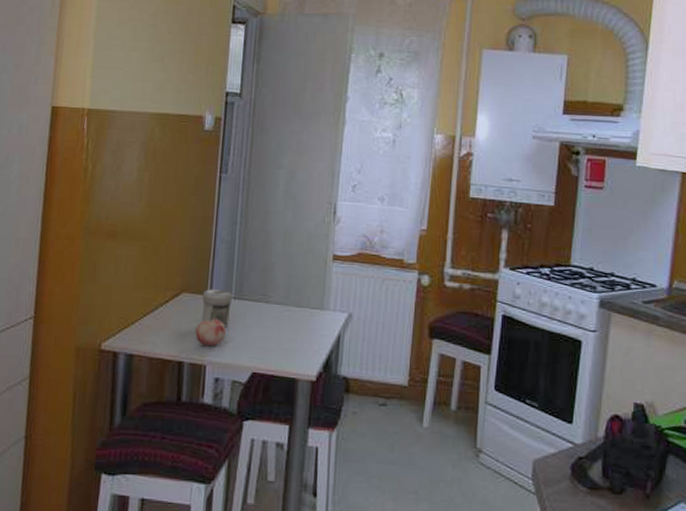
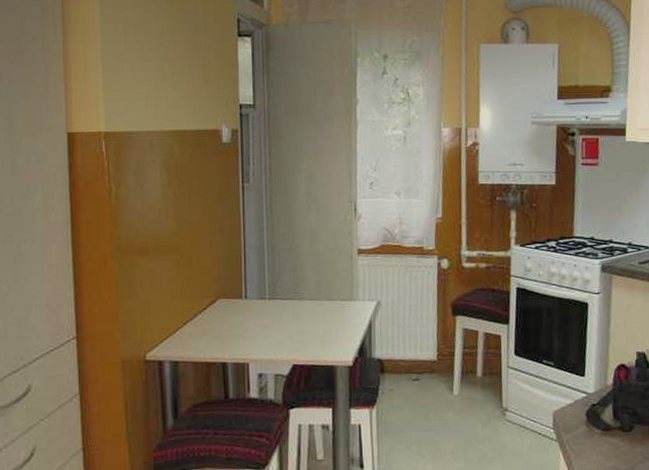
fruit: present [195,319,226,347] -> none [235,319,264,346]
jar: present [201,289,232,327] -> none [238,292,267,327]

